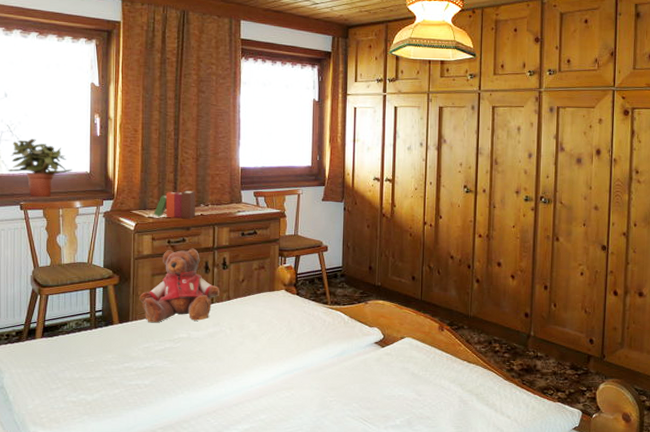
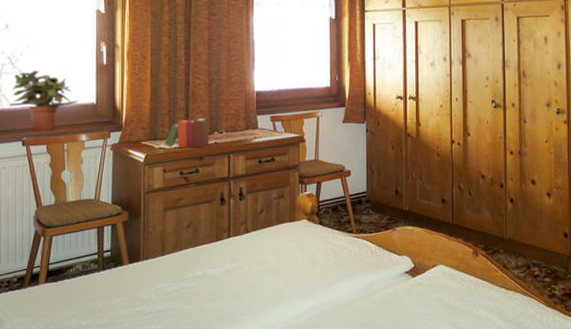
teddy bear: present [139,248,219,323] -> none [151,179,236,262]

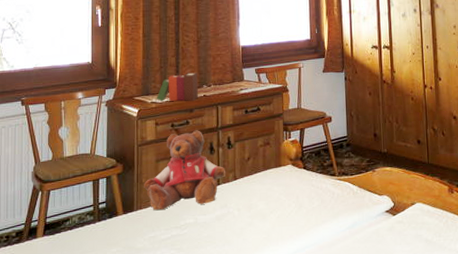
potted plant: present [8,70,77,132] -> none [8,34,74,92]
teddy bear: none [151,179,236,262] -> present [144,130,225,211]

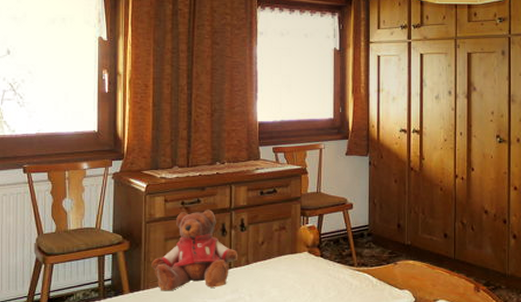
books: present [156,72,199,102] -> none [166,148,212,179]

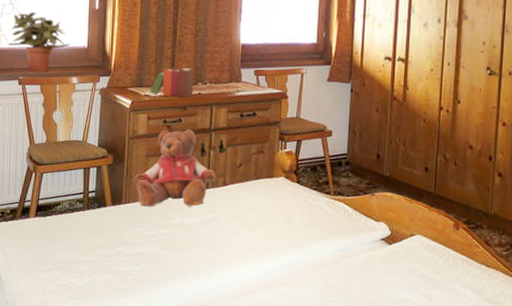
potted plant: none [9,97,79,160] -> present [7,12,70,73]
books: none [166,148,212,179] -> present [150,67,194,99]

